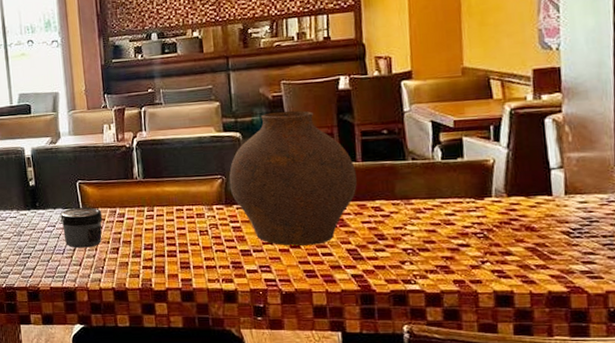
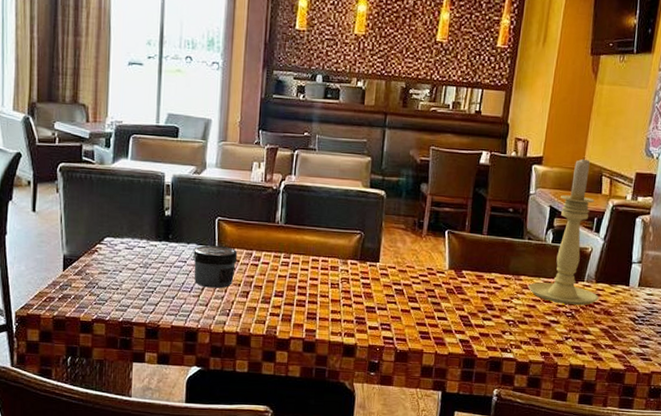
vase: present [228,110,357,246] -> none [366,175,481,309]
candle holder: none [422,63,515,225] -> present [528,157,599,306]

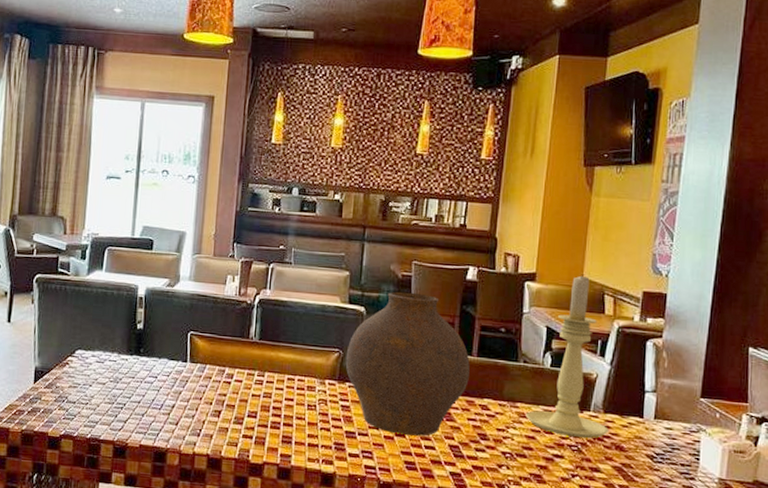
jar: present [192,245,238,289] -> none [163,360,210,407]
vase: none [366,175,481,309] -> present [345,291,470,436]

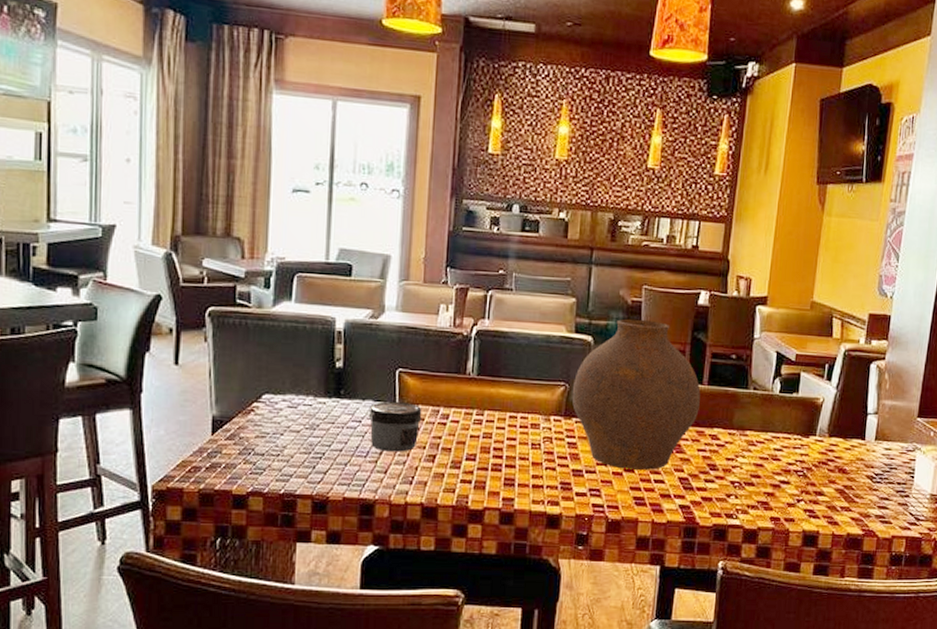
jar: none [163,360,210,407] -> present [368,401,422,452]
candle holder: present [525,274,609,439] -> none [754,297,833,463]

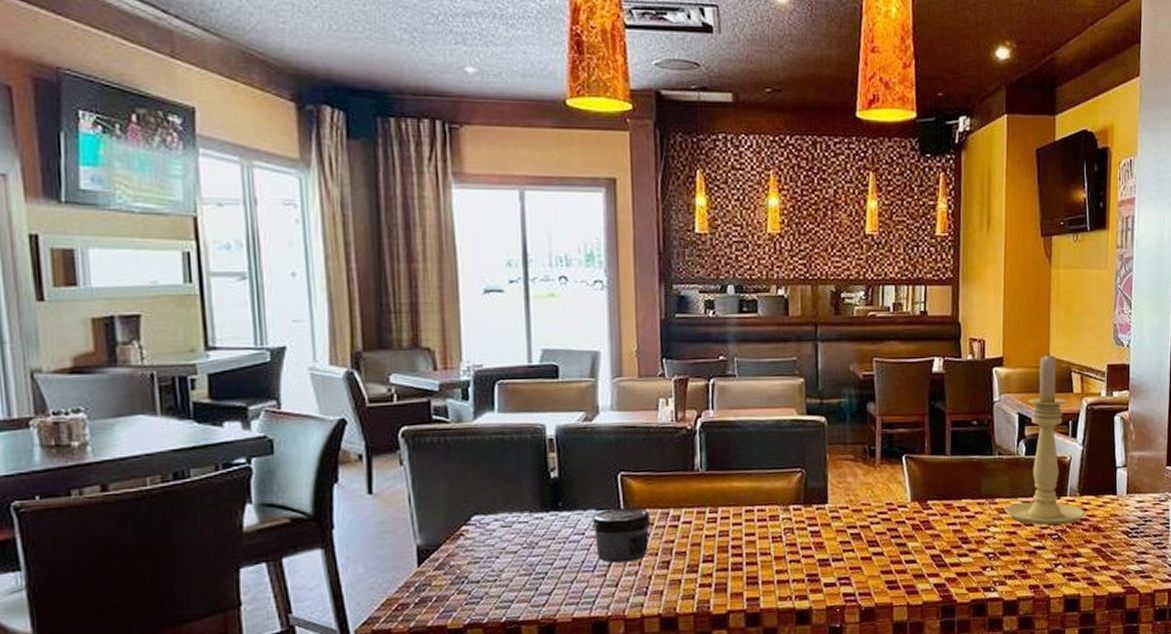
vase: present [572,318,701,470] -> none [809,393,945,553]
candle holder: none [754,297,833,463] -> present [1005,353,1086,526]

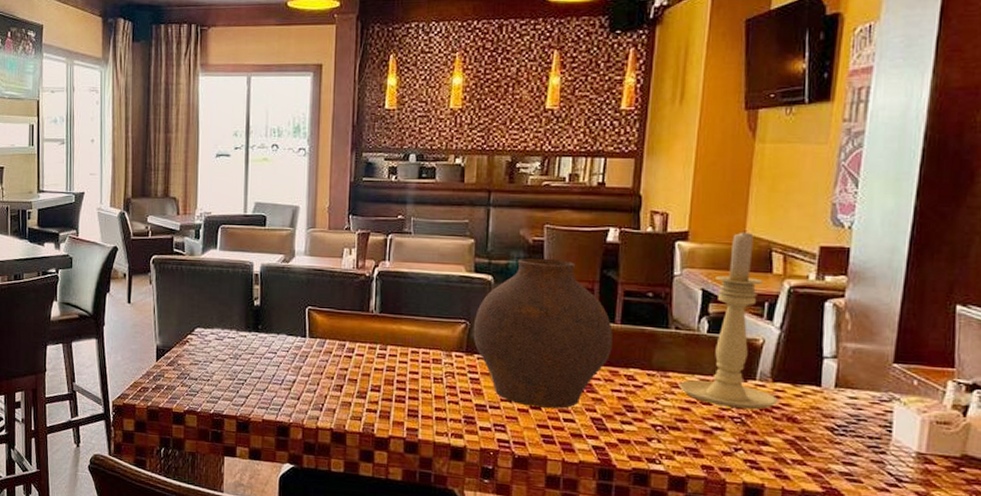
jar: present [591,507,651,563] -> none [282,335,330,382]
vase: none [809,393,945,553] -> present [473,257,613,409]

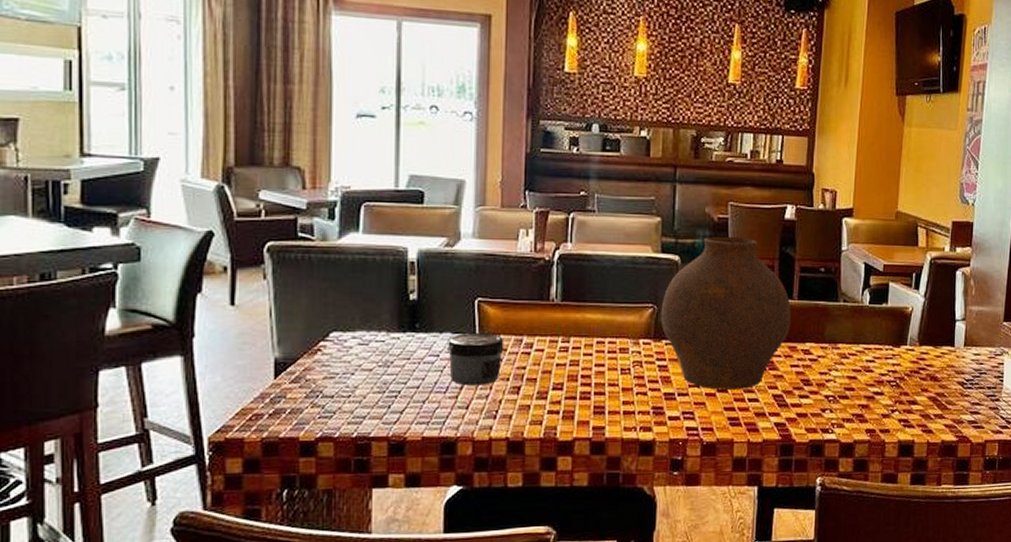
jar: none [282,335,330,382] -> present [446,332,504,386]
candle holder: present [678,230,778,410] -> none [847,207,924,373]

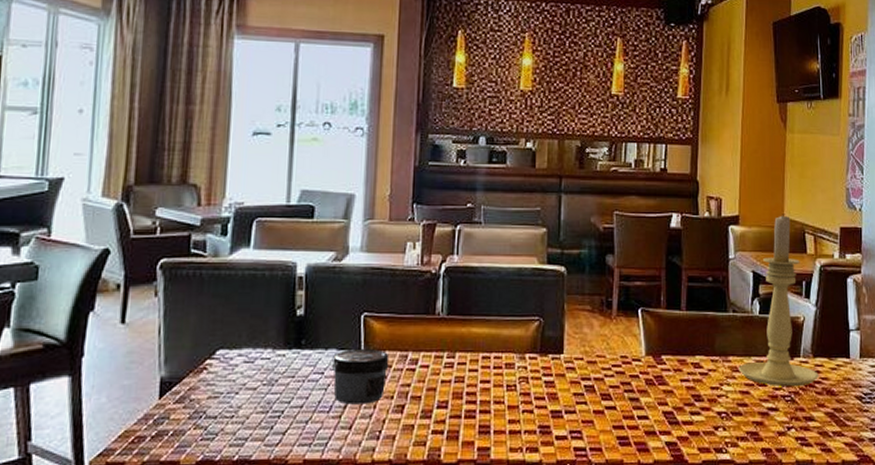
vase: present [660,236,791,390] -> none [547,246,679,407]
candle holder: none [847,207,924,373] -> present [738,213,819,387]

